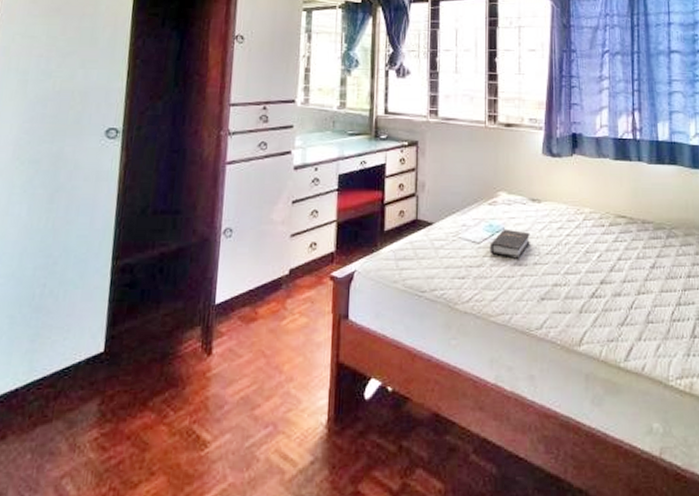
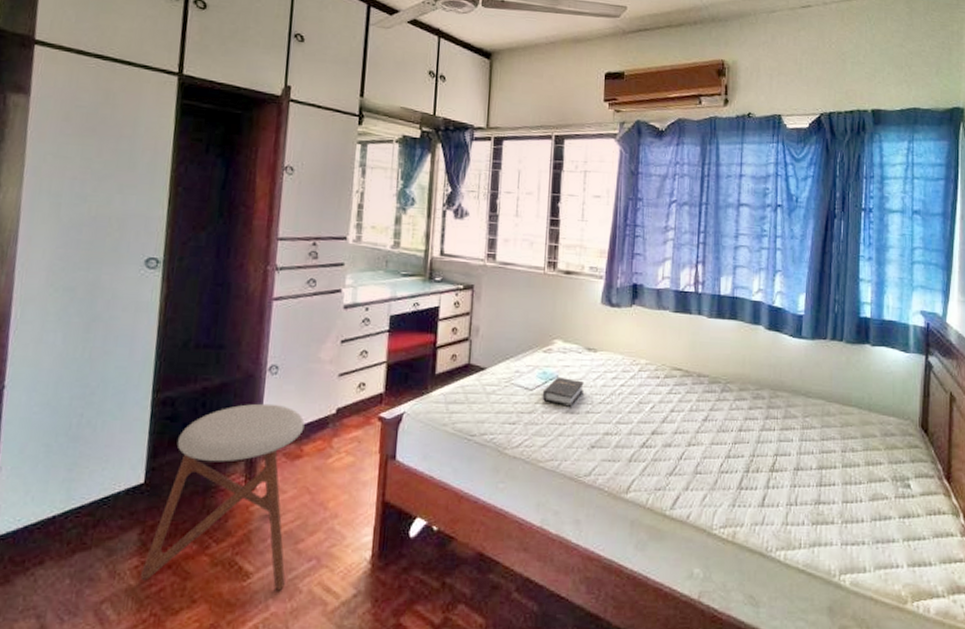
stool: none [99,267,259,460] -> present [139,403,305,591]

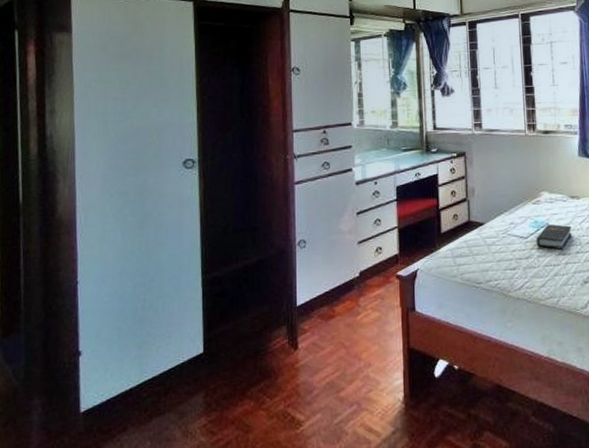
stool: present [139,403,305,591] -> none [208,273,334,437]

